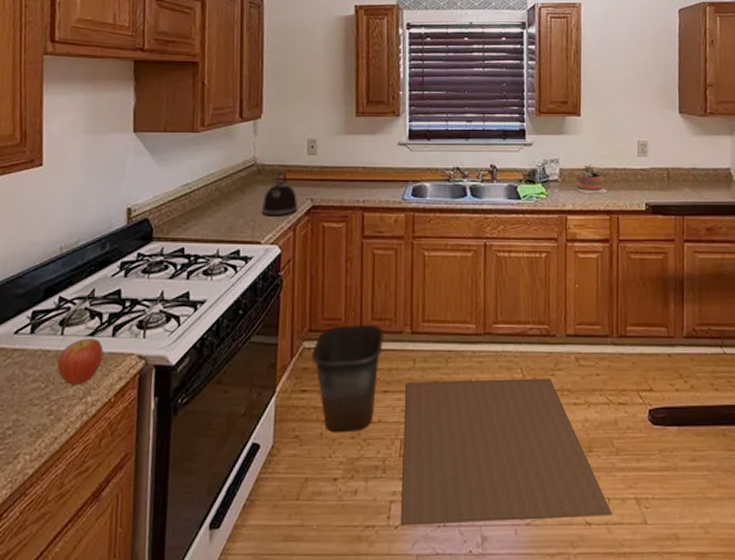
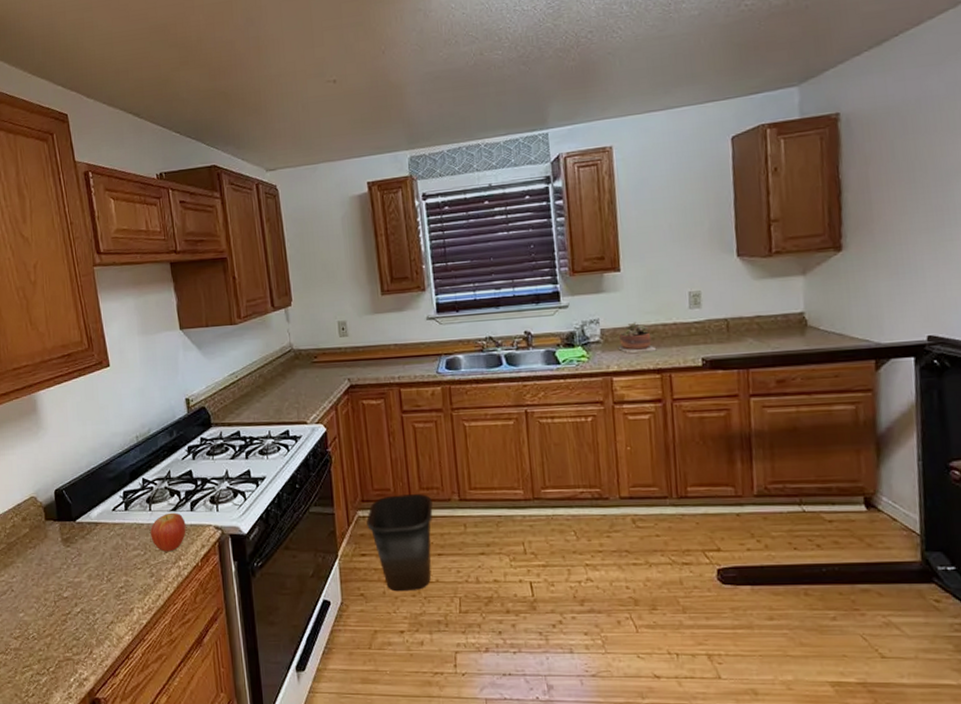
kettle: present [261,170,298,217] -> none [303,353,337,398]
doormat: present [401,378,612,525] -> none [459,539,682,673]

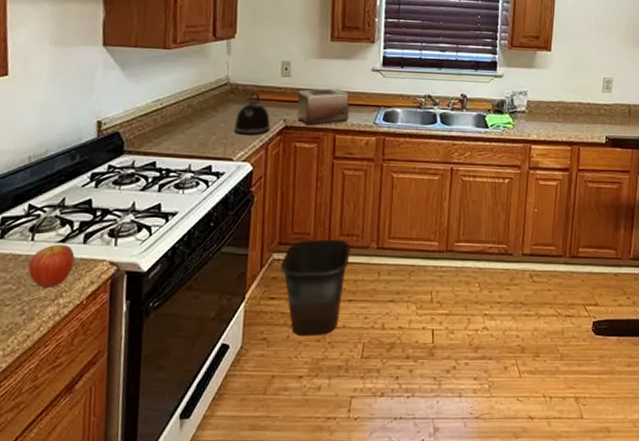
kettle: none [303,353,337,398] -> present [233,90,271,135]
toaster: none [357,341,411,384] -> present [297,88,350,127]
succulent plant: present [617,322,657,353] -> none [539,98,571,126]

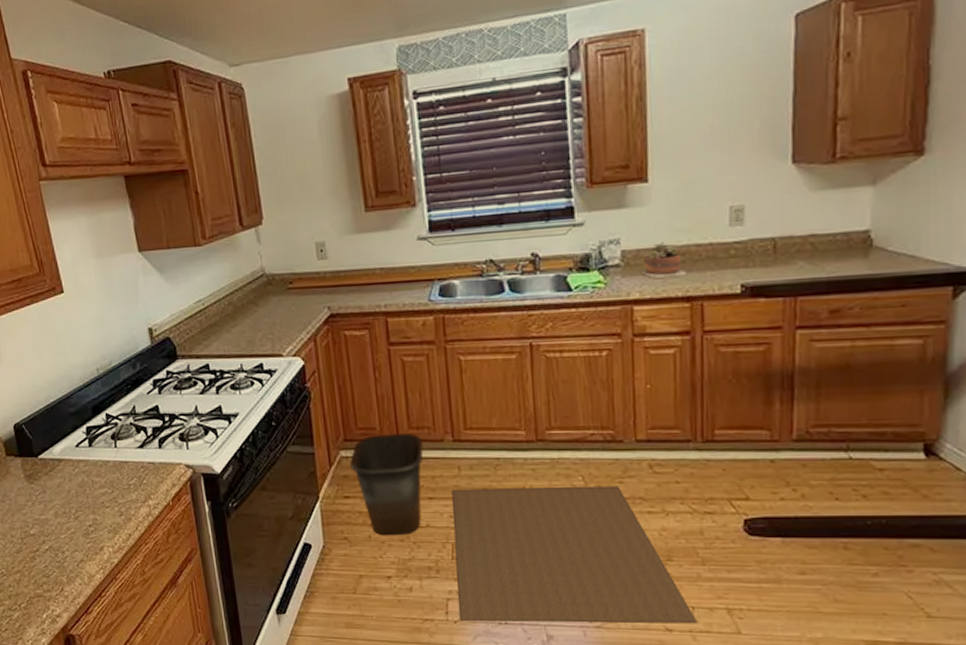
fruit: present [28,244,75,288] -> none [117,449,155,490]
kettle: present [233,90,271,135] -> none [277,278,316,328]
toaster: present [297,88,350,127] -> none [338,264,399,312]
doormat: none [361,292,553,417] -> present [452,485,697,624]
succulent plant: none [539,98,571,126] -> present [641,242,688,278]

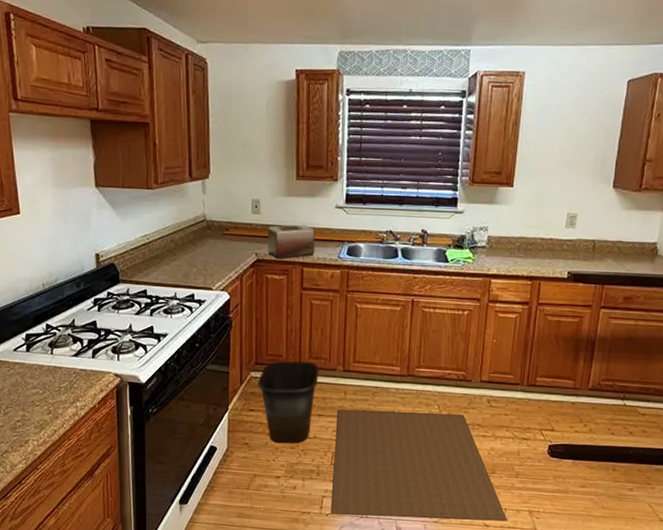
toaster: none [338,264,399,312] -> present [267,224,316,260]
succulent plant: present [641,242,688,278] -> none [500,233,532,261]

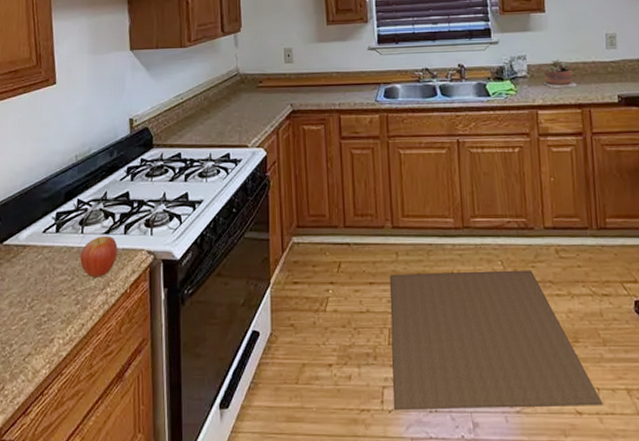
fruit: none [51,357,86,393] -> present [80,235,118,278]
waste bin: present [258,361,319,443] -> none [301,221,366,321]
toaster: present [267,224,316,260] -> none [301,69,351,109]
succulent plant: none [500,233,532,261] -> present [542,59,578,88]

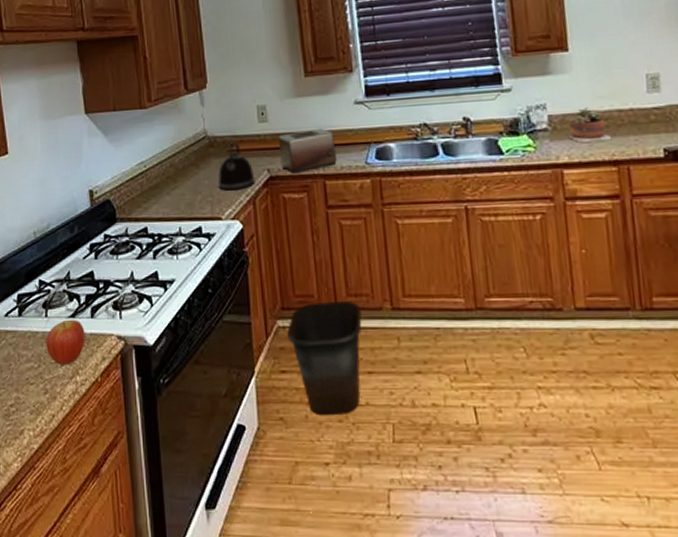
kettle: none [246,78,279,122] -> present [218,141,255,191]
toaster: none [301,69,351,109] -> present [278,128,337,175]
waste bin: none [301,221,366,321] -> present [287,301,362,414]
doormat: present [390,270,603,409] -> none [392,358,654,517]

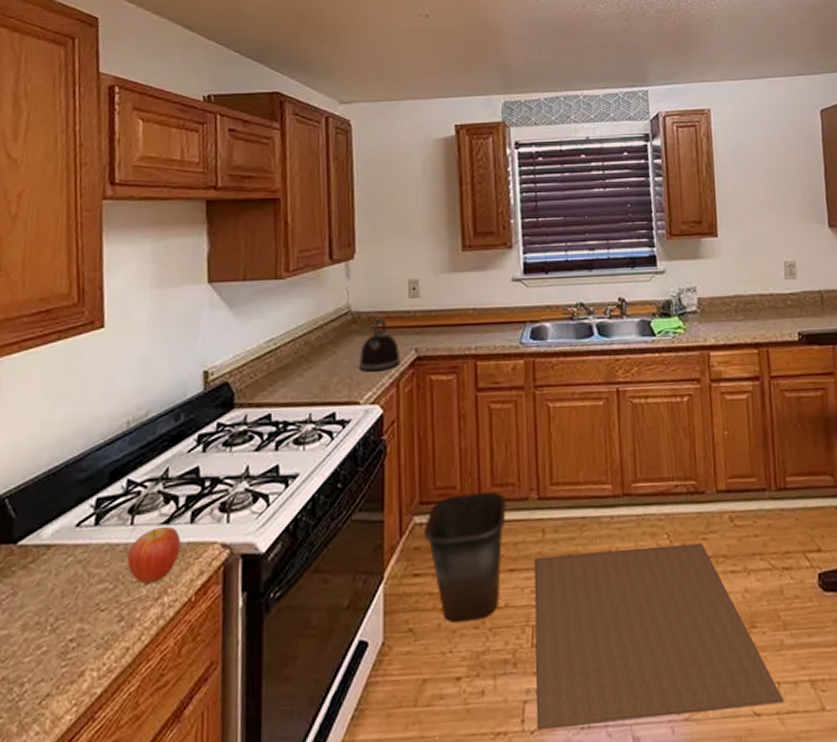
toaster: present [278,128,337,175] -> none [429,305,490,355]
doormat: none [392,358,654,517] -> present [535,543,784,729]
succulent plant: present [567,107,612,142] -> none [715,291,754,325]

